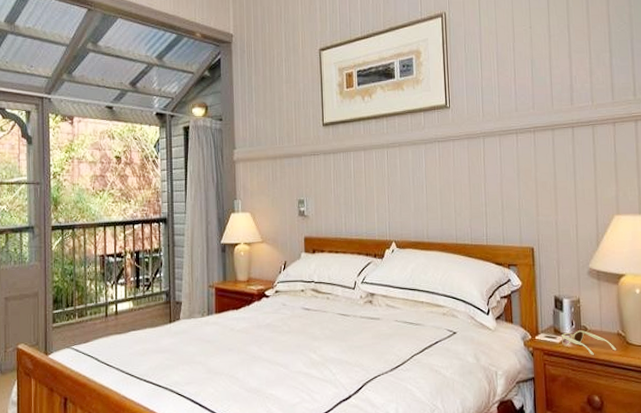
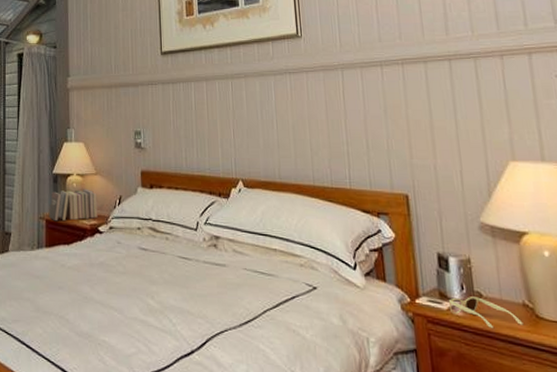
books: none [217,256,264,289] -> present [48,188,98,221]

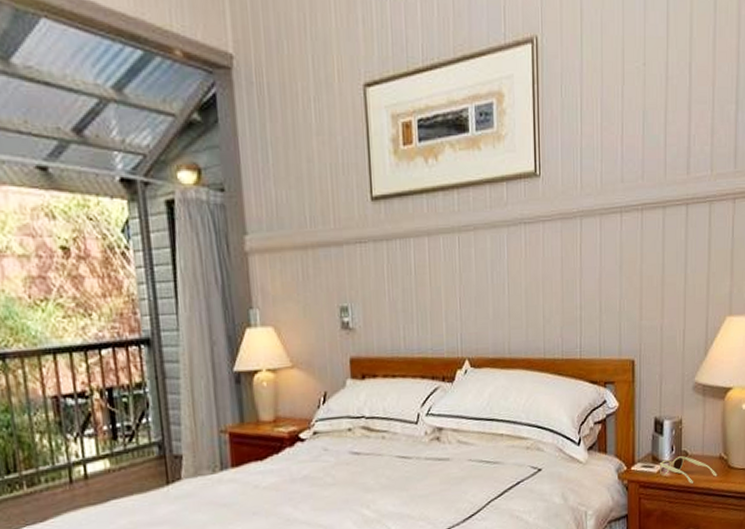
books: present [48,188,98,221] -> none [232,387,298,434]

